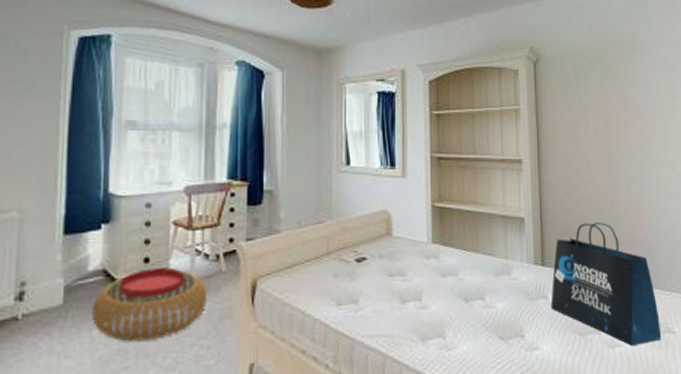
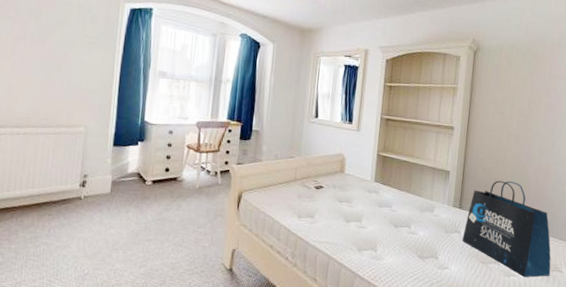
pouf: present [92,267,208,342] -> none [129,175,208,224]

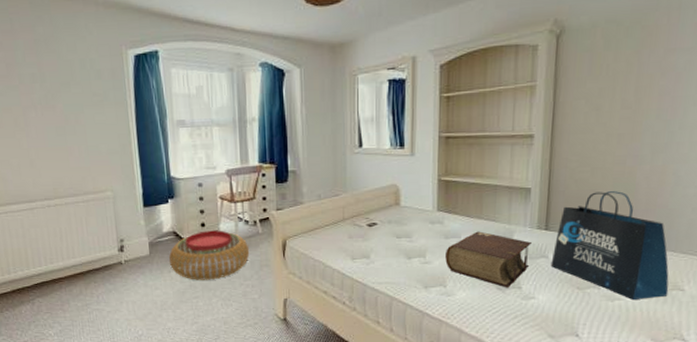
pouf: none [129,175,208,224] -> present [169,230,250,280]
bible: none [378,203,448,257] -> present [445,231,531,288]

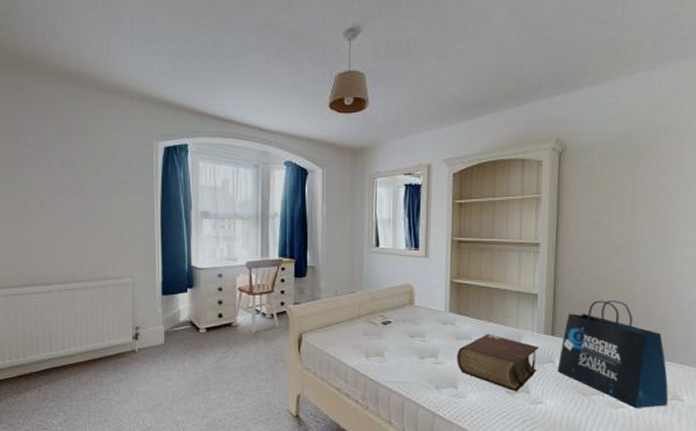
pouf: present [169,230,250,280] -> none [184,321,265,372]

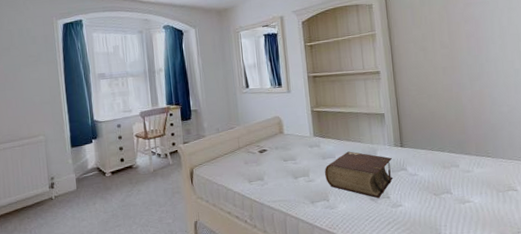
tote bag: present [557,300,669,408] -> none [409,112,506,201]

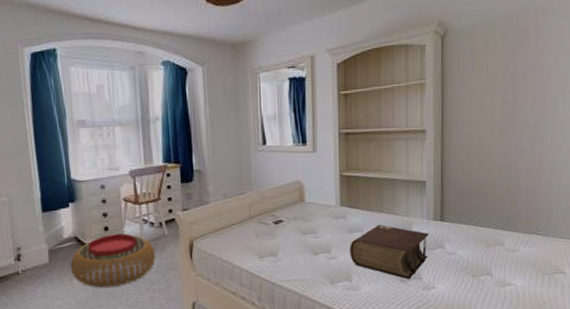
pouf: none [94,163,163,210] -> present [71,233,156,288]

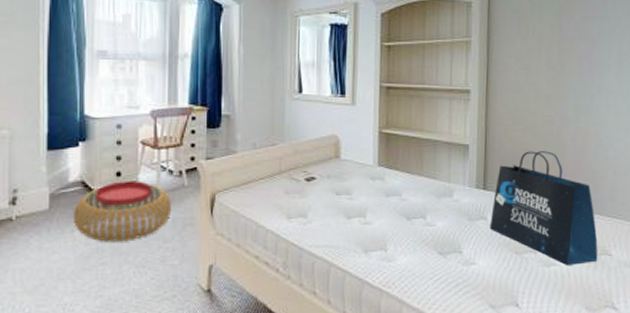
bible: present [350,224,429,280] -> none [386,189,471,253]
tote bag: none [447,181,552,284] -> present [489,151,598,265]

